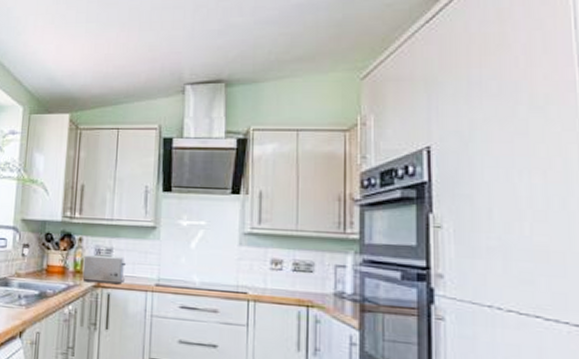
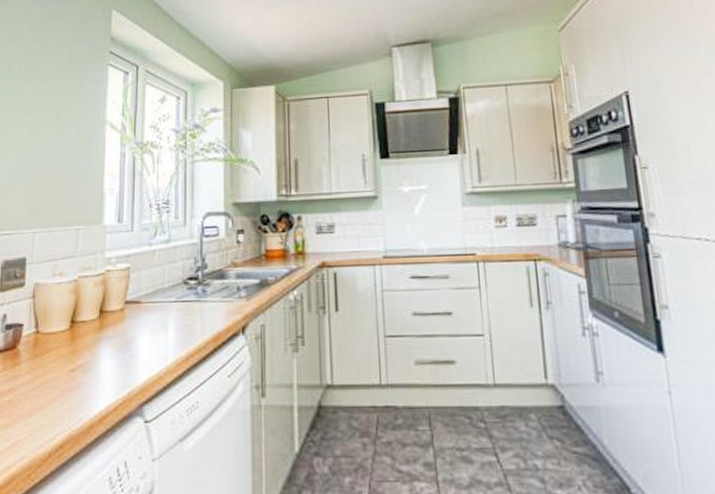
toaster: present [82,254,127,285] -> none [304,231,351,264]

